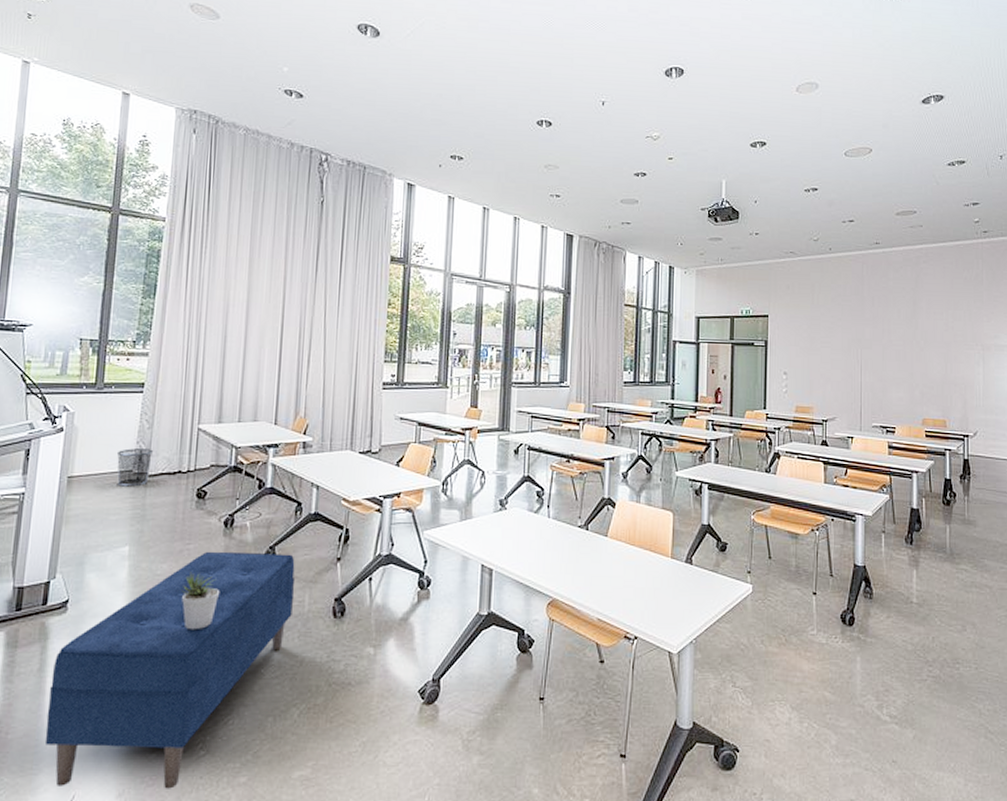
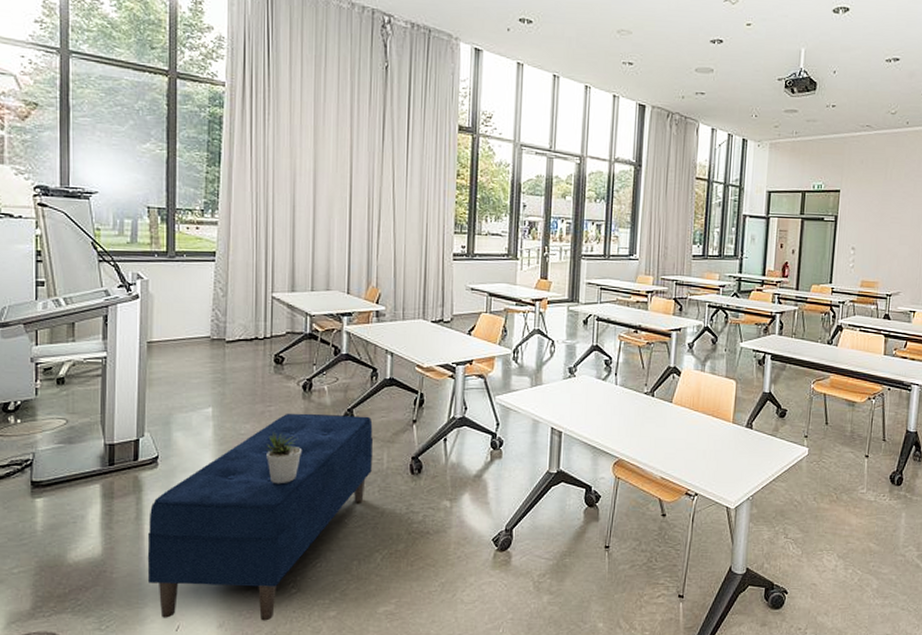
waste bin: present [117,448,154,487] -> none [194,315,230,352]

